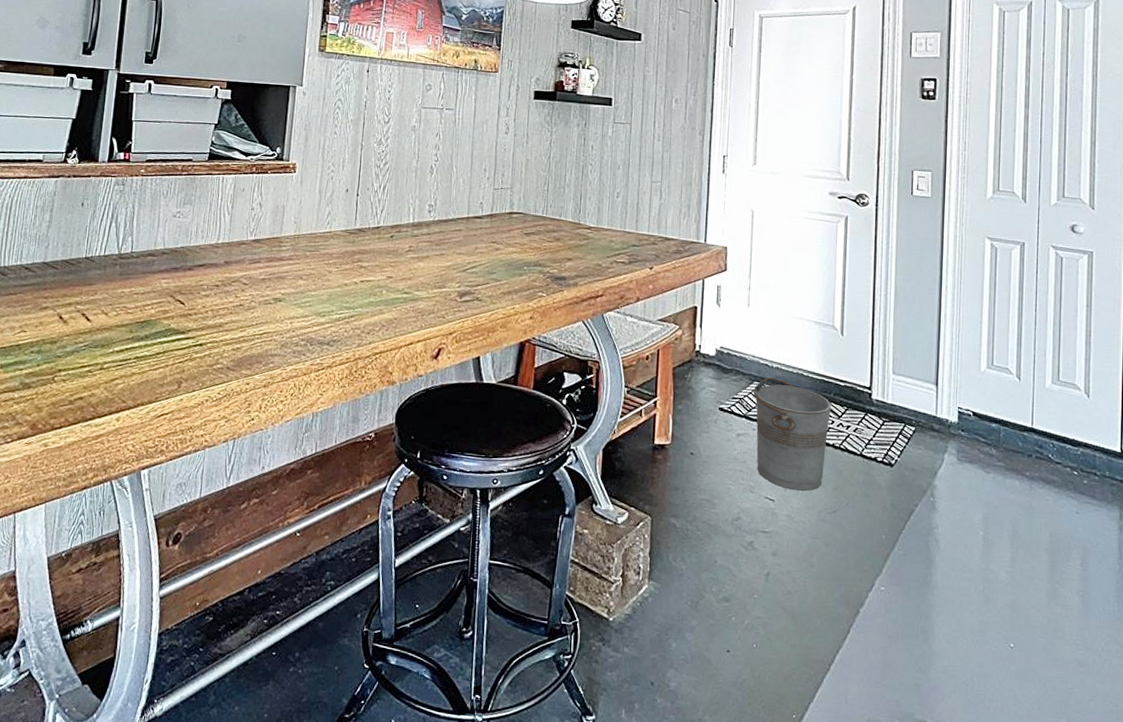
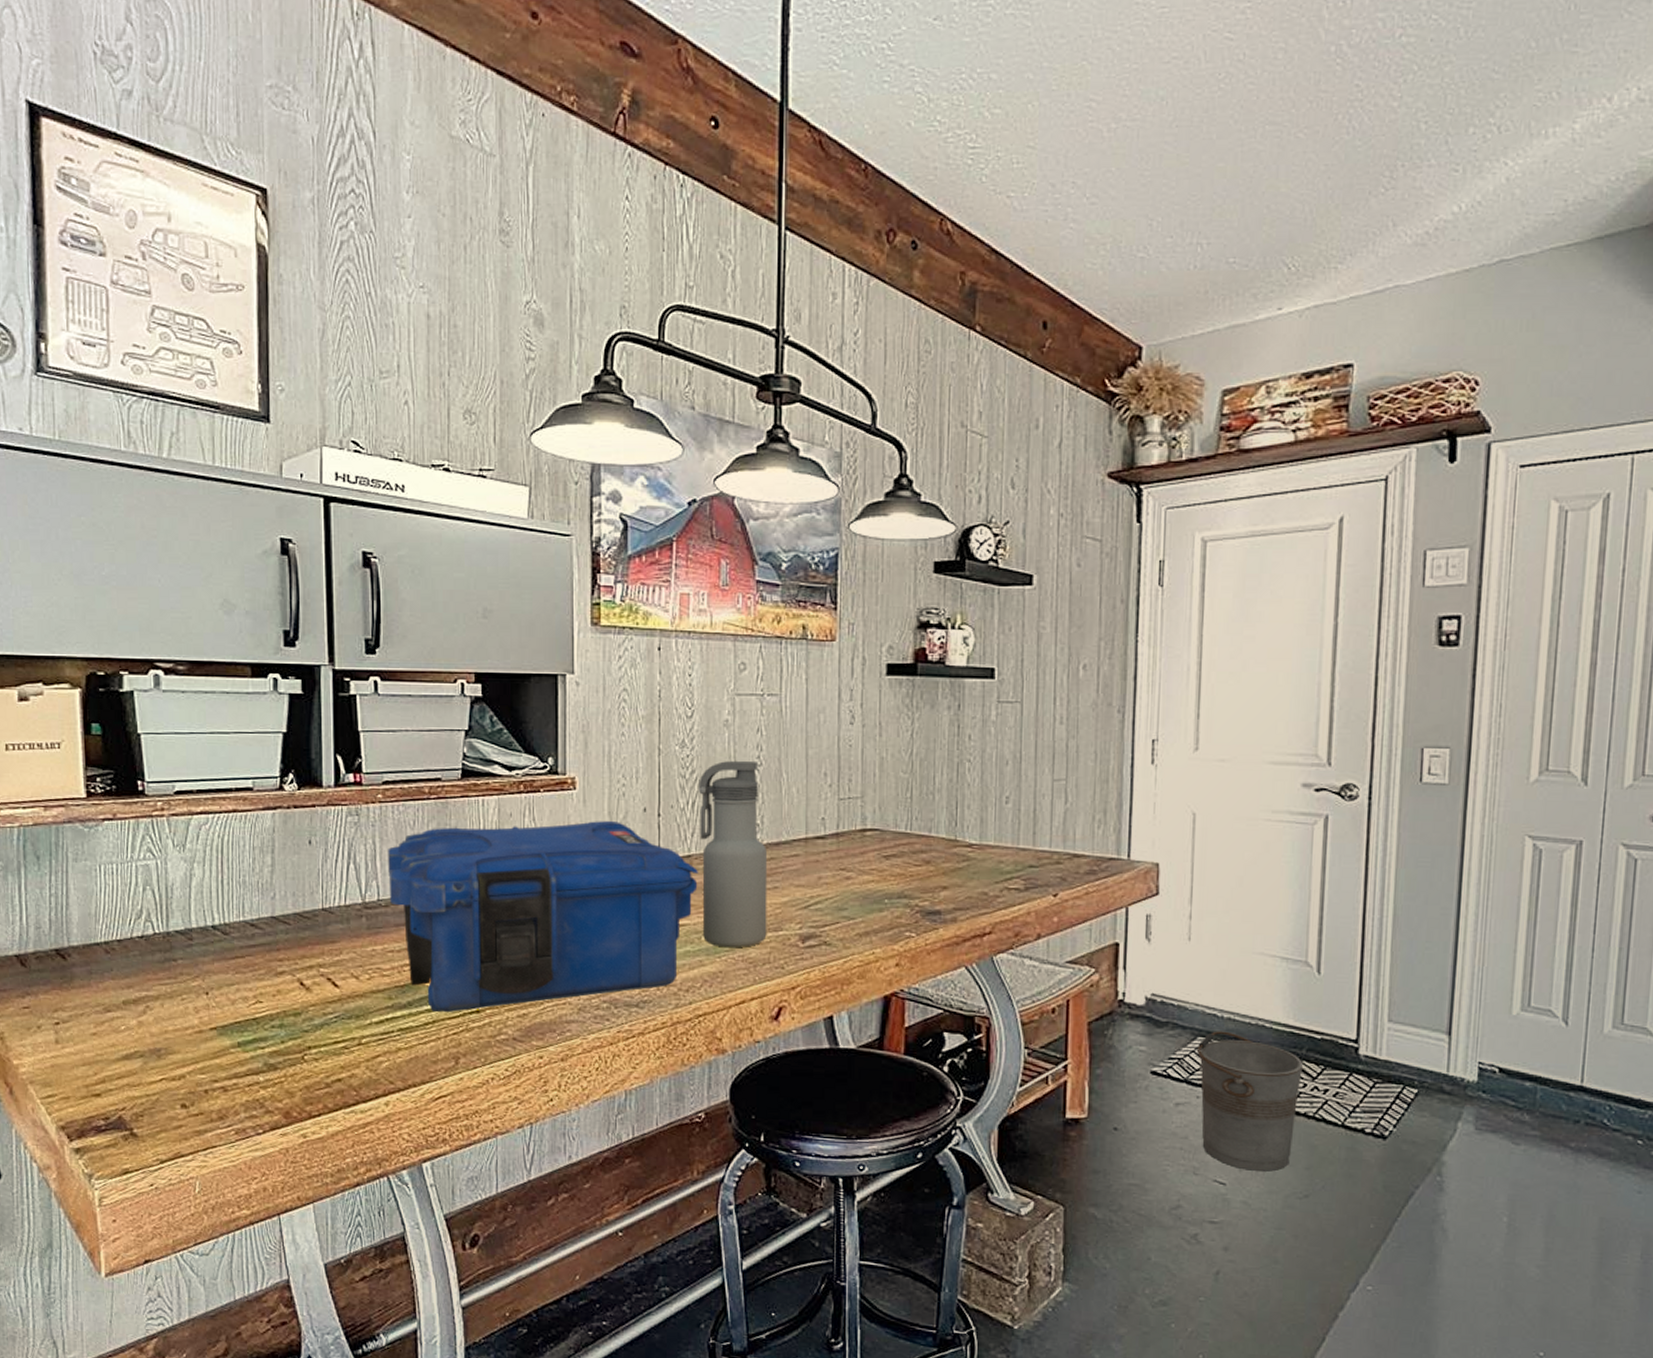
toolbox: none [141,197,385,345] -> present [388,821,699,1013]
water bottle: none [384,156,438,301] -> present [698,760,768,948]

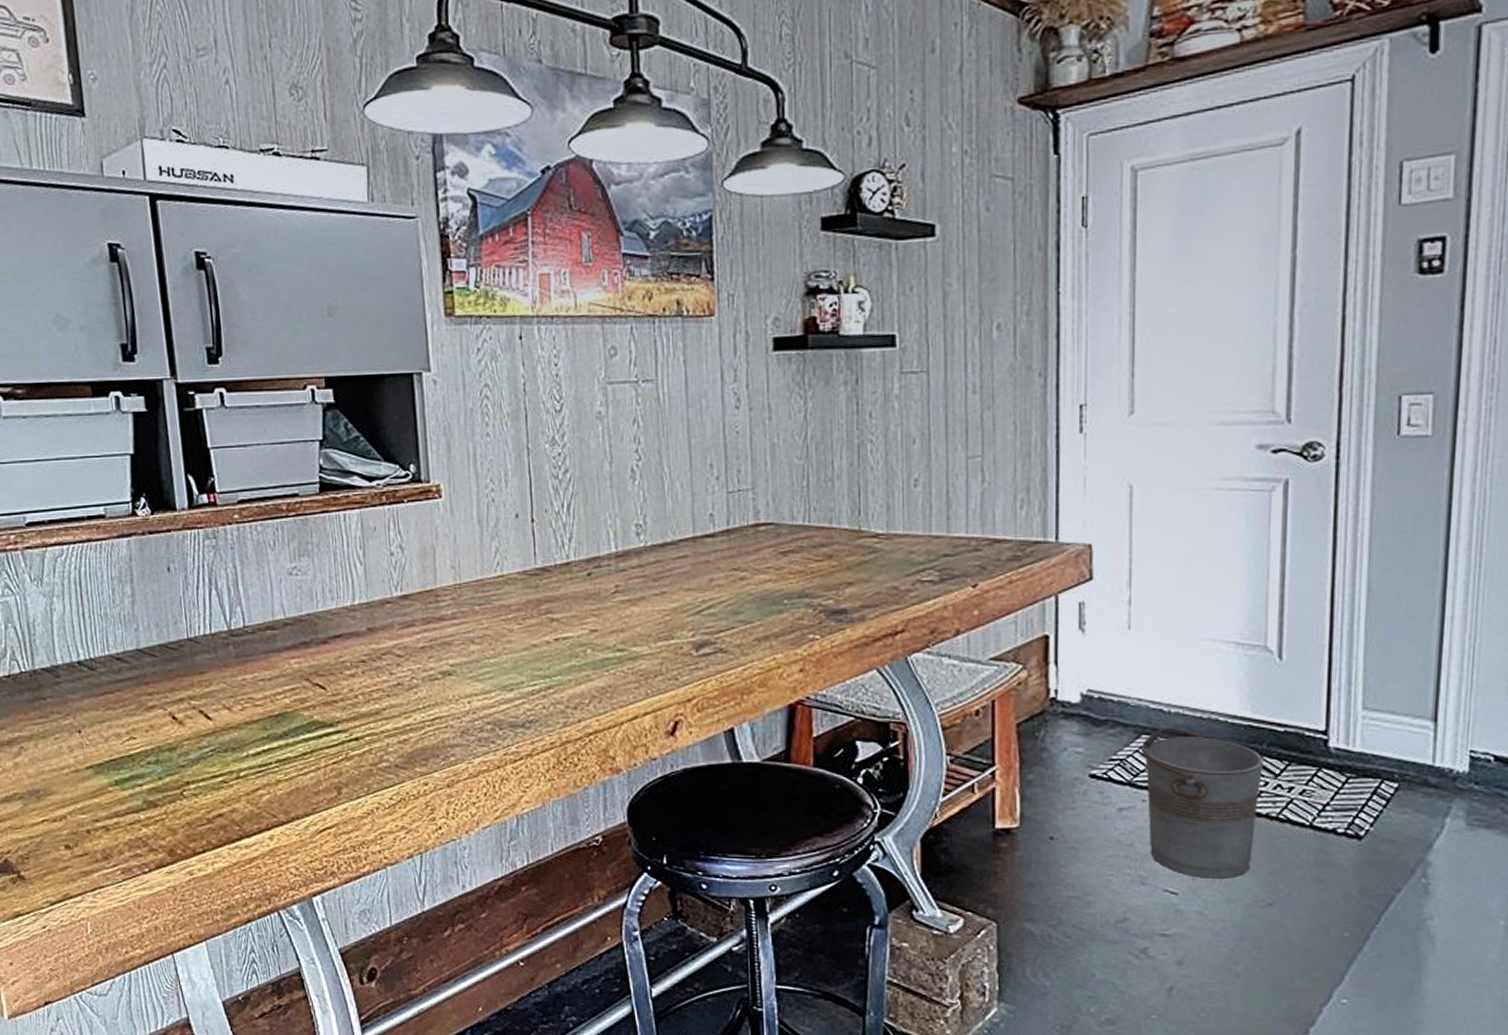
toolbox: present [388,821,699,1013] -> none [249,530,580,742]
water bottle: present [698,760,768,948] -> none [573,455,657,661]

